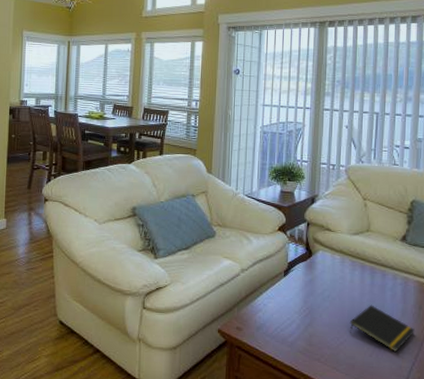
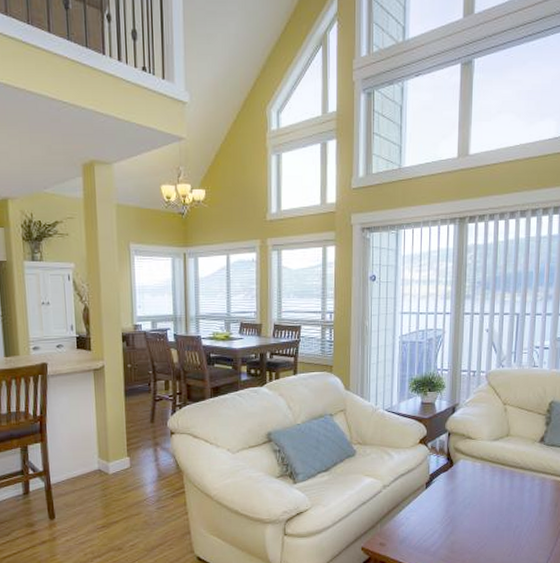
notepad: present [349,304,415,352] -> none [489,507,551,549]

